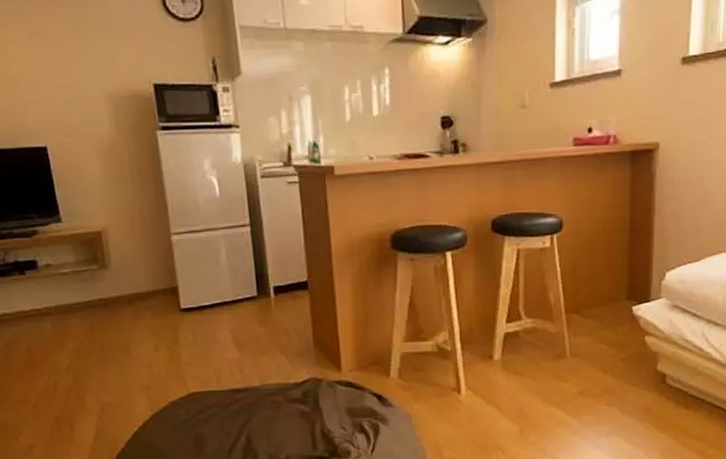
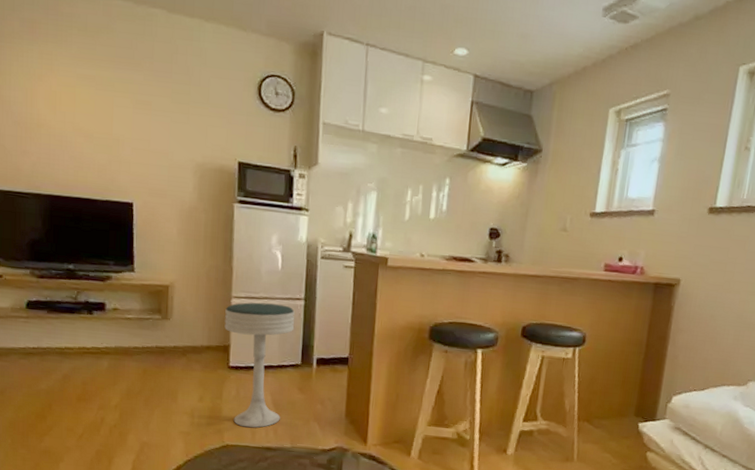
stool: none [166,234,245,372] -> present [224,302,295,428]

